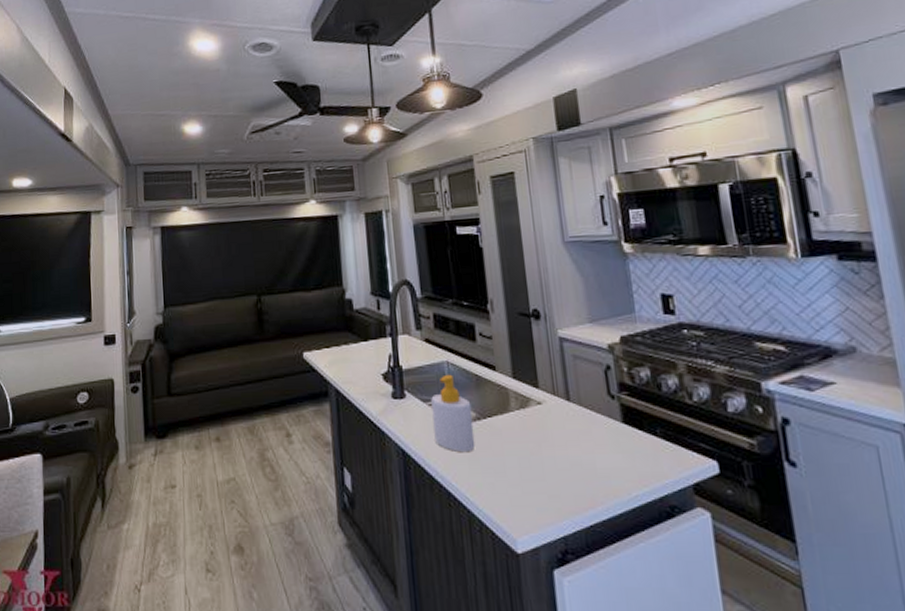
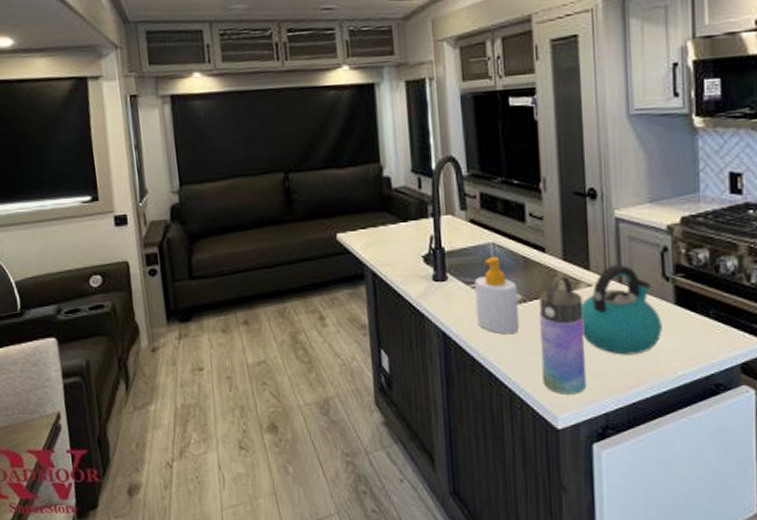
water bottle: none [492,393,544,516] -> present [539,275,587,394]
kettle: none [533,382,613,475] -> present [581,264,662,355]

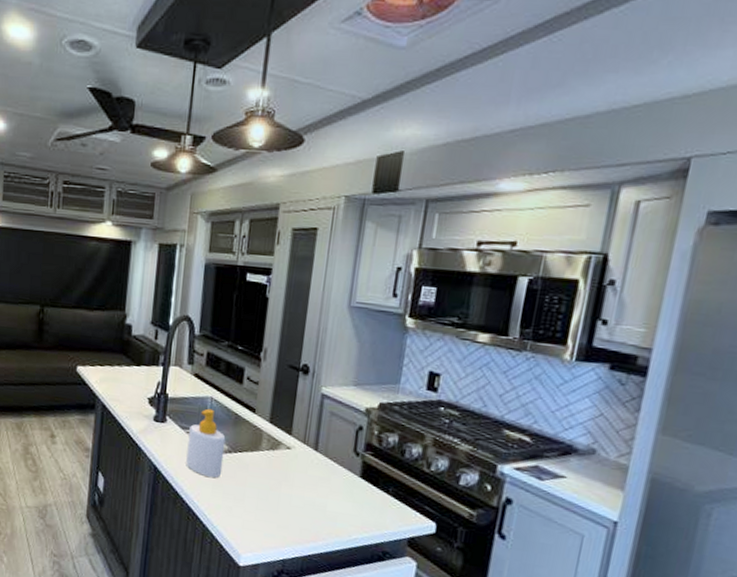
water bottle: present [539,275,587,394] -> none [233,434,281,539]
kettle: present [581,264,662,355] -> none [275,433,346,515]

